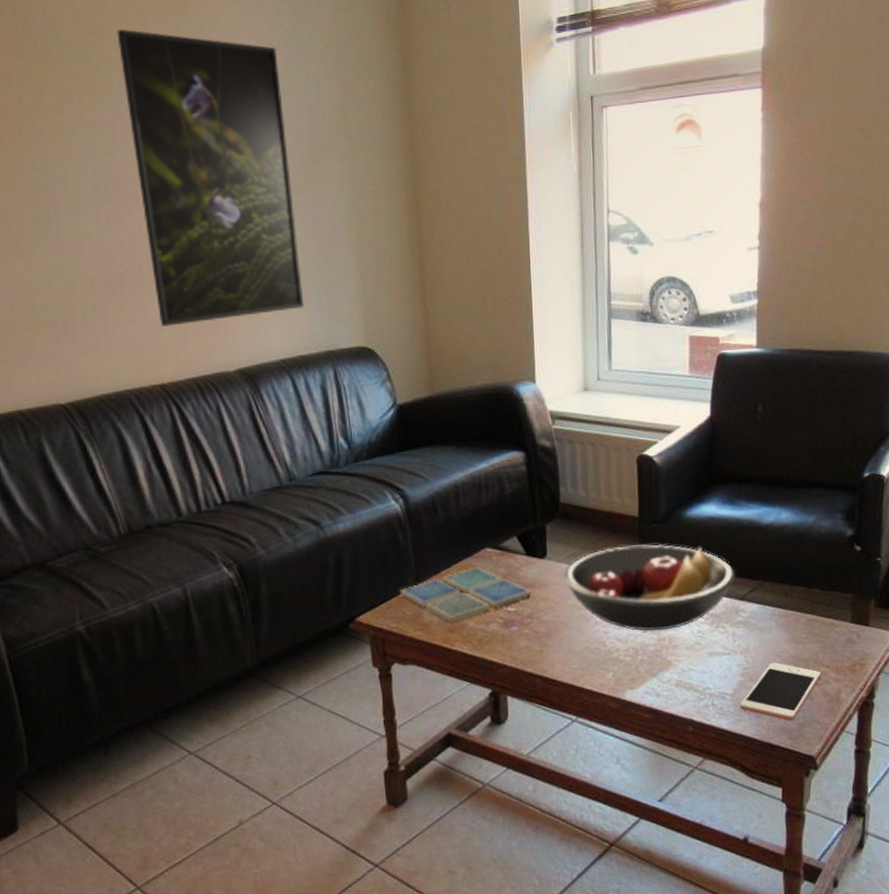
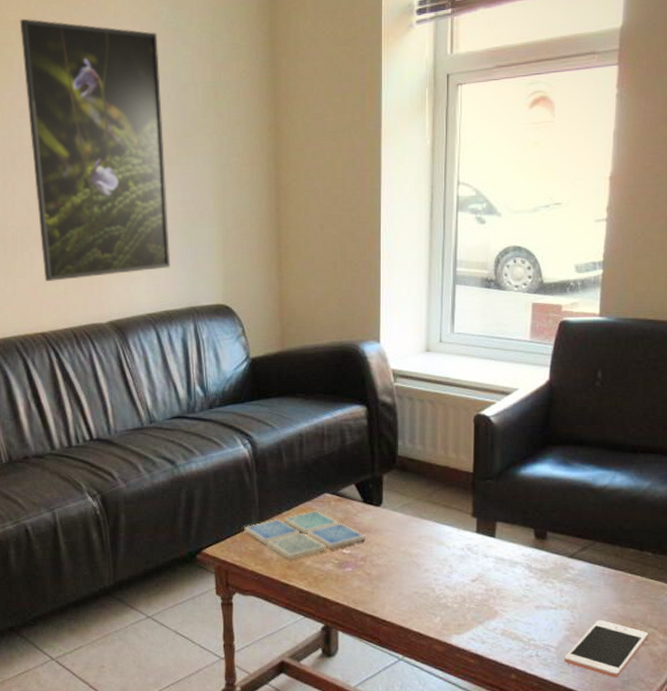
fruit bowl: present [563,544,736,631] -> none [397,499,567,581]

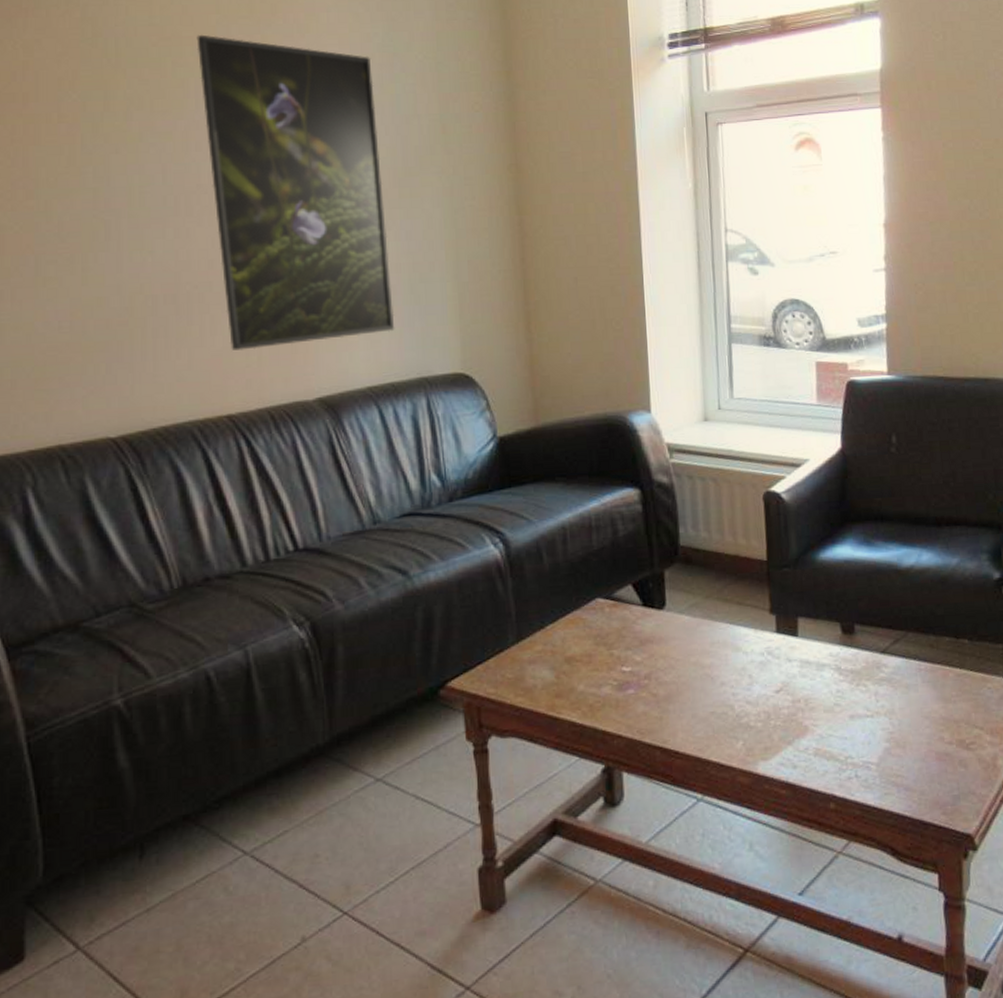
drink coaster: present [243,510,365,560] -> none [498,619,649,686]
cell phone: present [564,619,649,678] -> none [887,724,975,794]

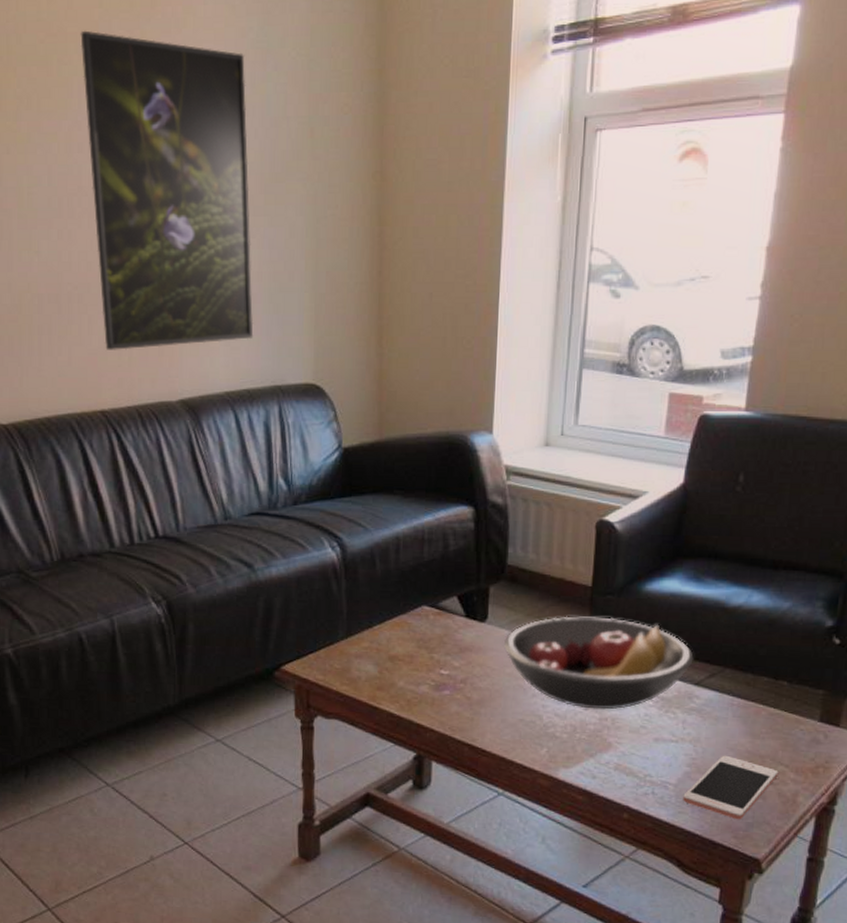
fruit bowl: none [685,591,876,692] -> present [503,616,694,710]
cell phone: none [887,724,975,794] -> present [683,755,779,820]

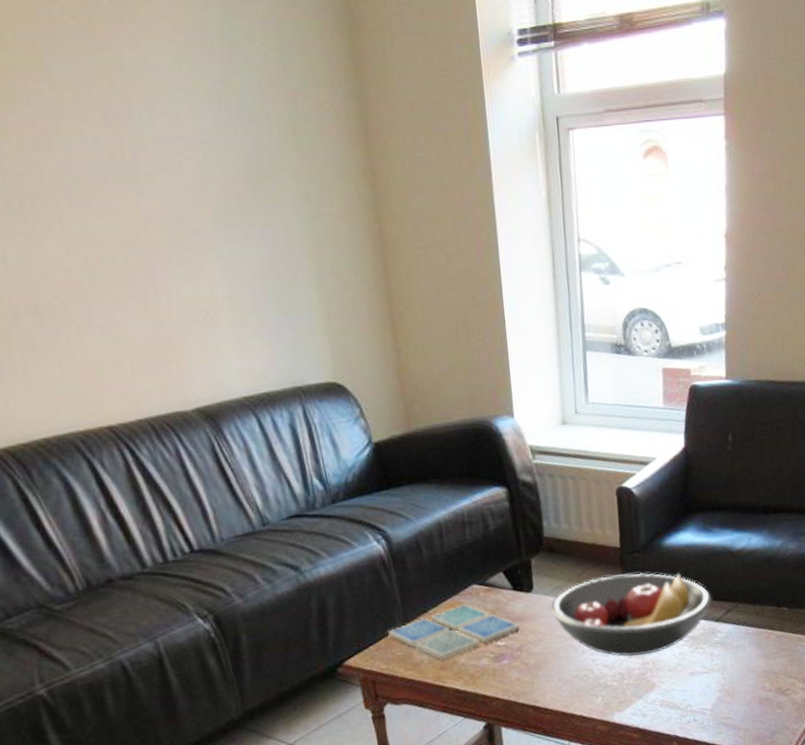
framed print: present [80,30,254,350] -> none [15,14,265,362]
drink coaster: none [328,624,467,680] -> present [387,603,520,660]
cell phone: present [683,755,779,820] -> none [719,677,790,730]

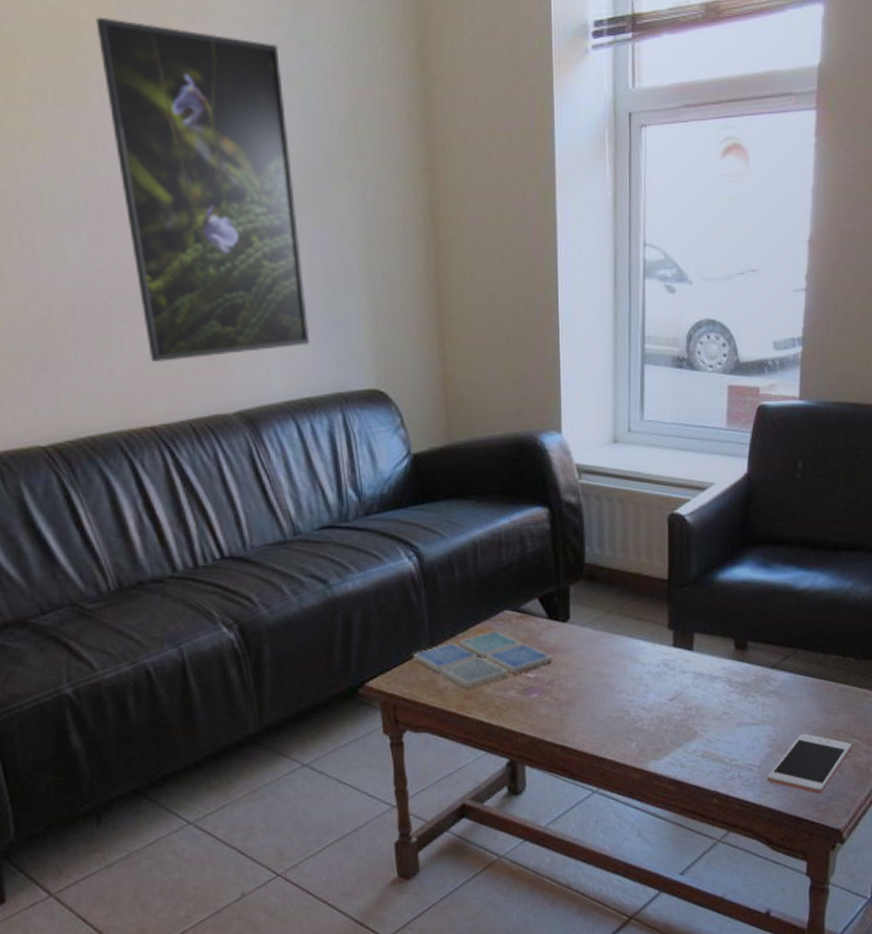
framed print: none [15,14,265,362] -> present [95,17,310,362]
fruit bowl: present [550,573,712,657] -> none [587,608,768,700]
cell phone: none [719,677,790,730] -> present [767,733,852,794]

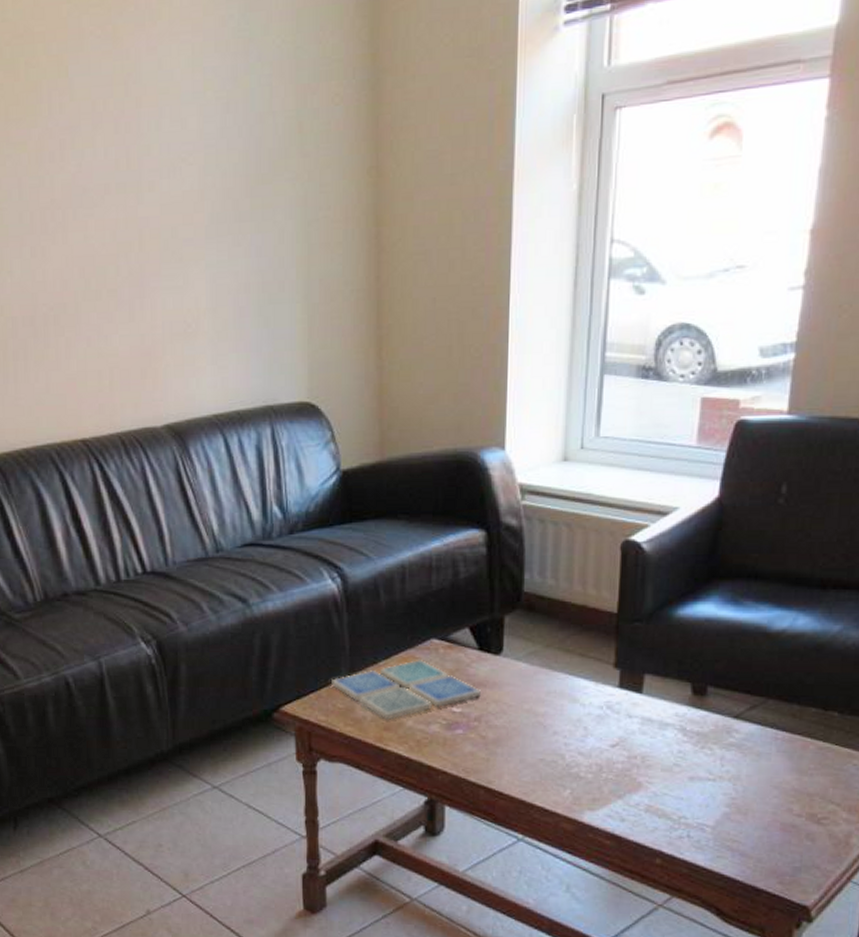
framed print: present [95,17,310,362] -> none [48,28,242,374]
cell phone: present [767,733,852,794] -> none [722,794,829,864]

